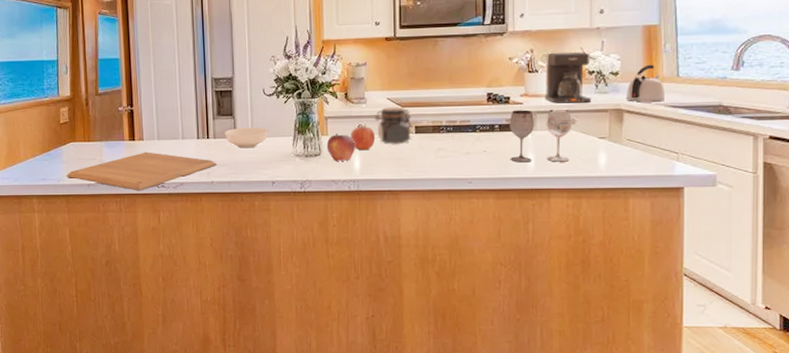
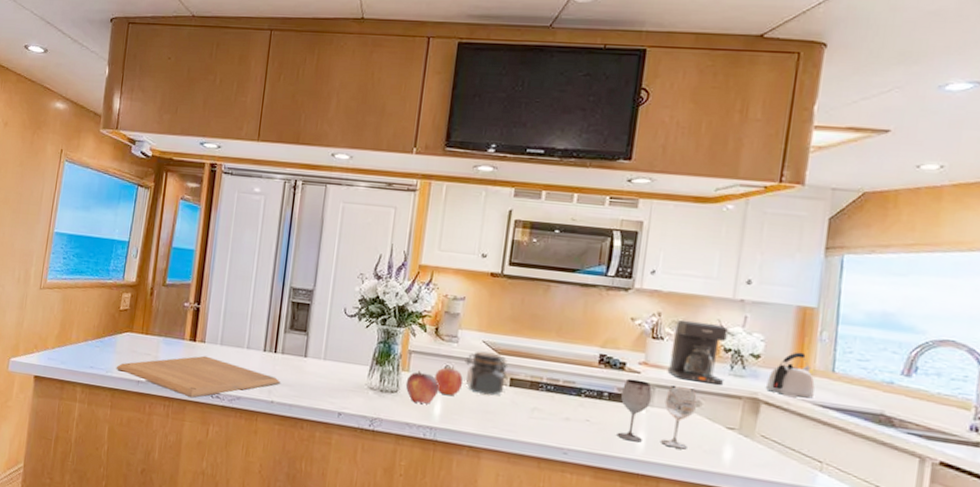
bowl: present [224,127,269,148] -> none [294,346,344,372]

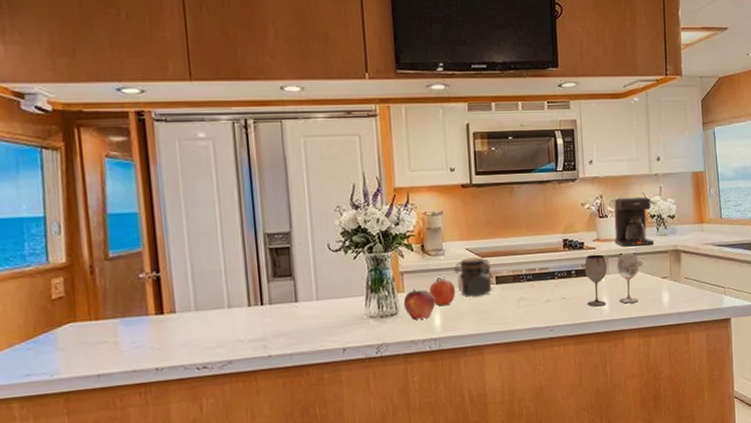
chopping board: present [116,355,280,398] -> none [63,326,274,377]
kettle: present [765,352,815,399] -> none [681,207,713,244]

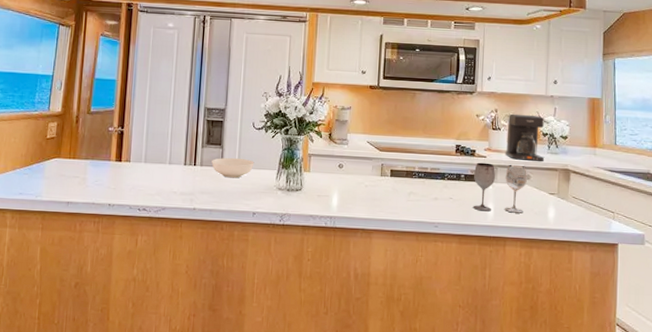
bowl: none [283,288,337,314] -> present [211,157,254,178]
fruit: present [403,289,435,321] -> none [308,170,334,198]
fruit: present [429,277,456,306] -> none [331,164,354,189]
jar: present [453,257,493,296] -> none [354,150,389,184]

